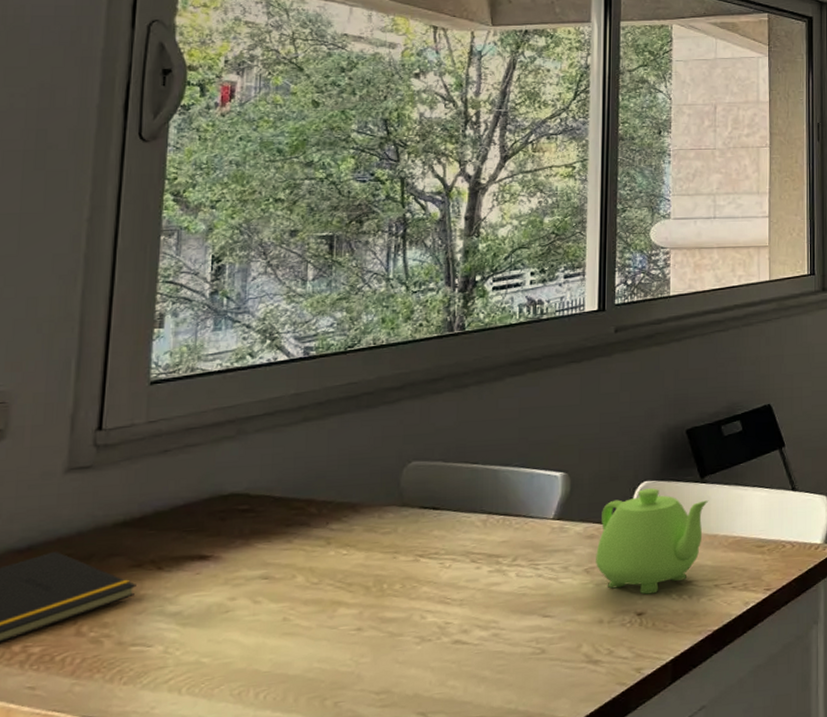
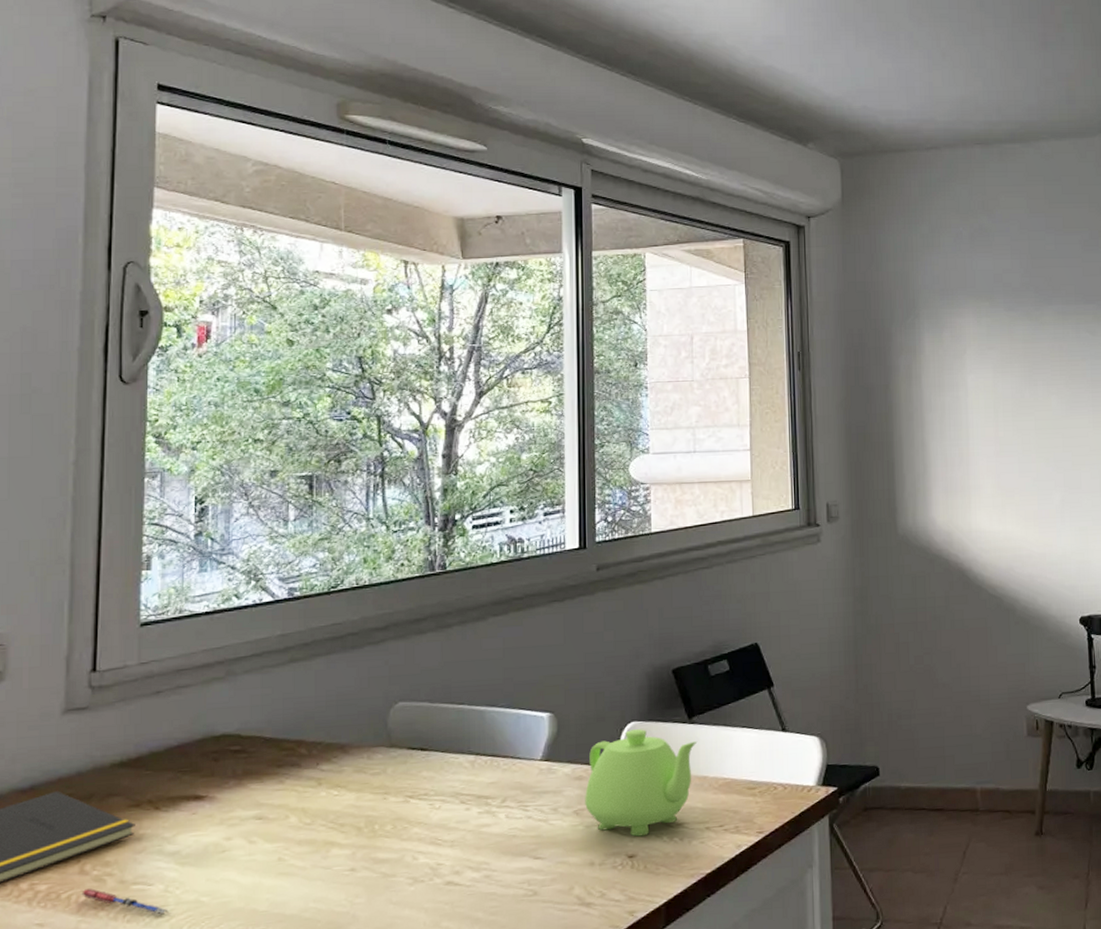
pen: none [75,650,169,677] -> present [80,888,170,915]

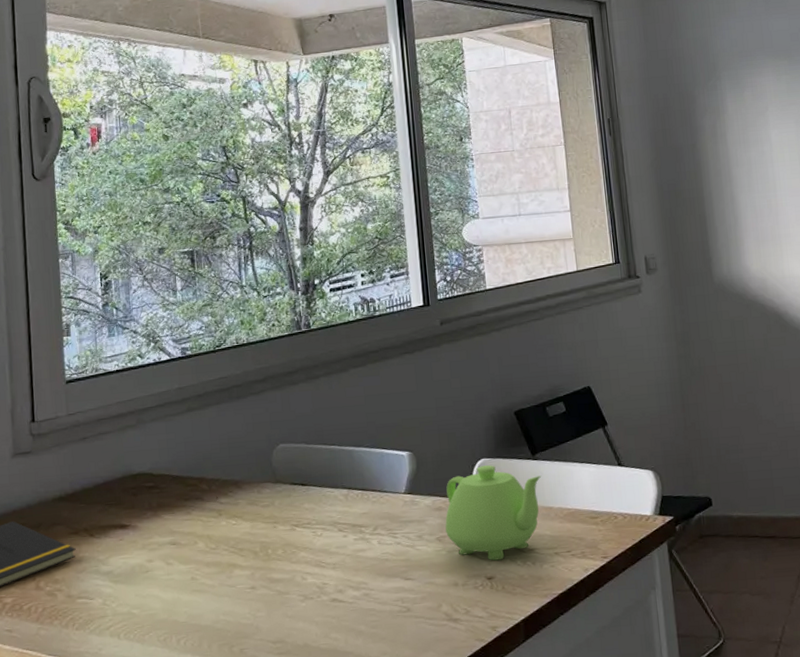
pen: present [80,888,170,915] -> none [38,601,109,624]

